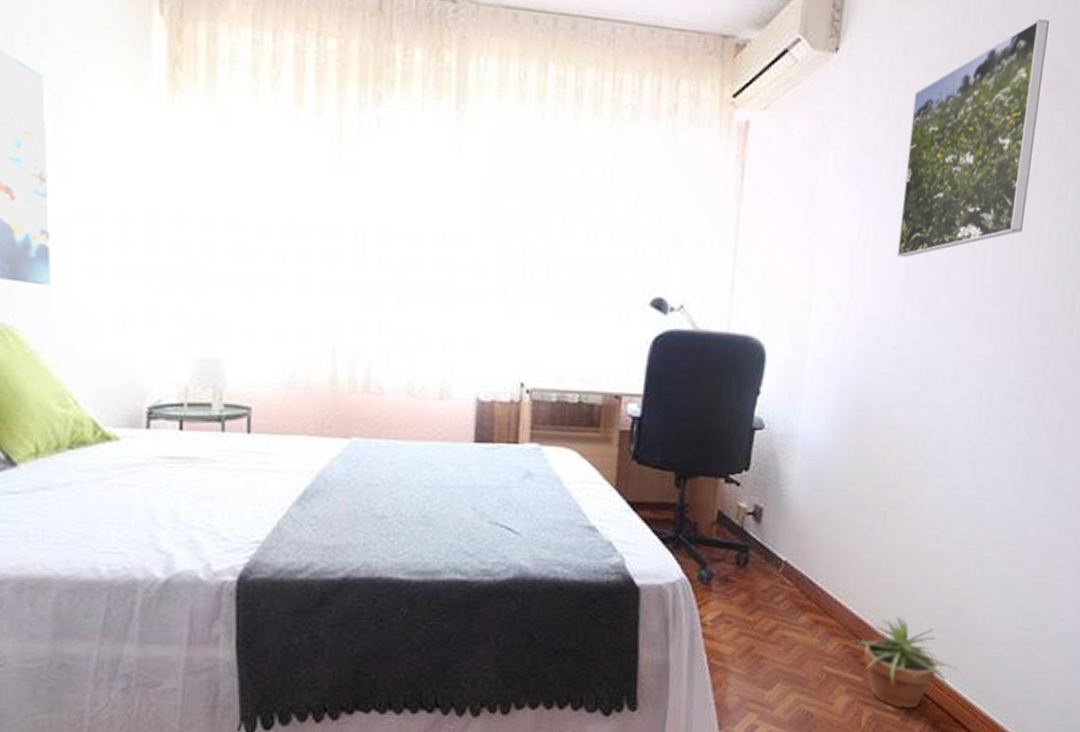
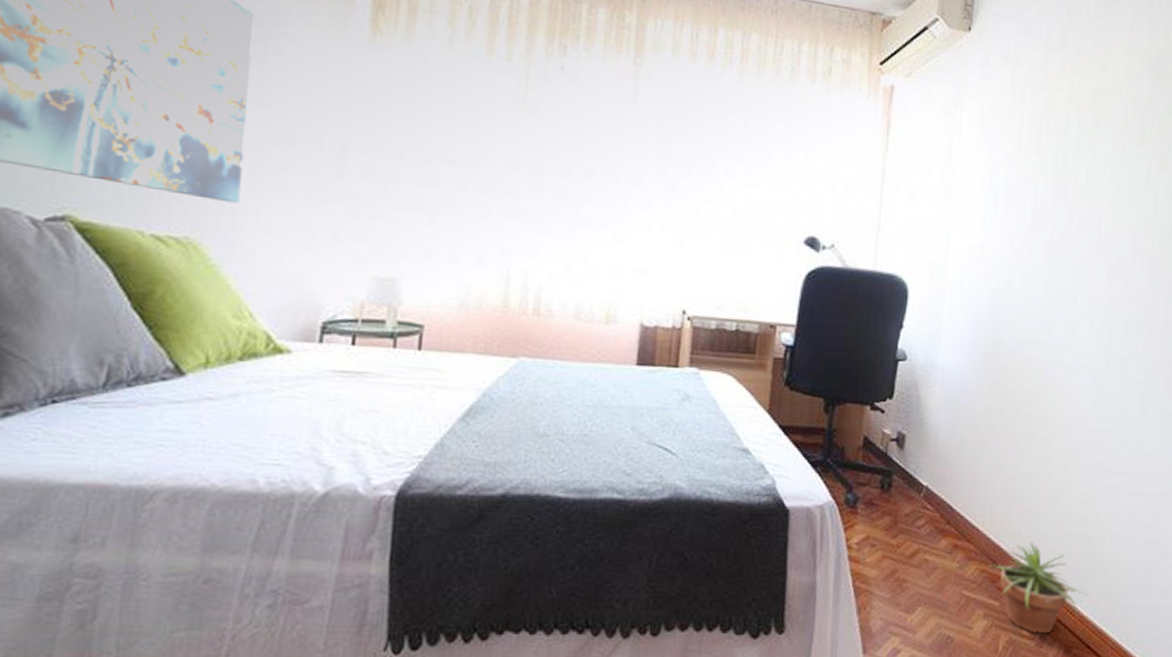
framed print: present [896,19,1050,258] -> none [1023,14,1149,210]

